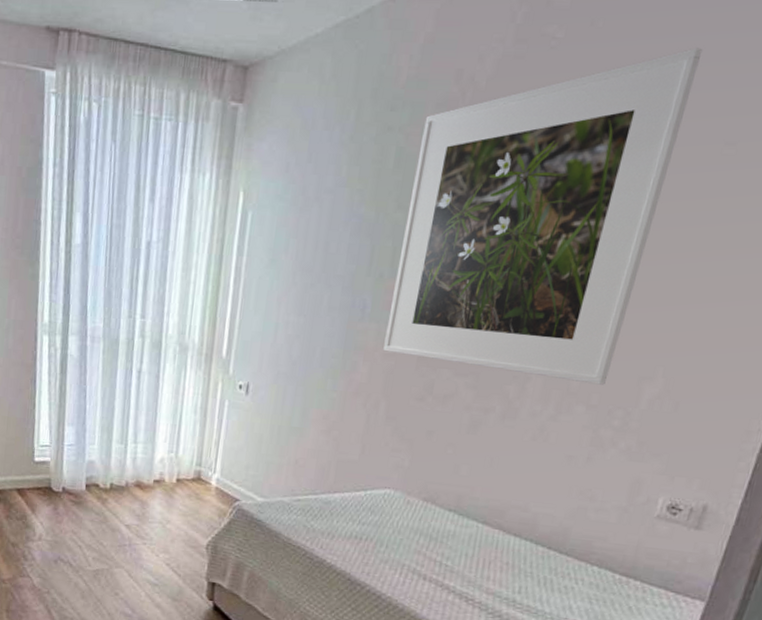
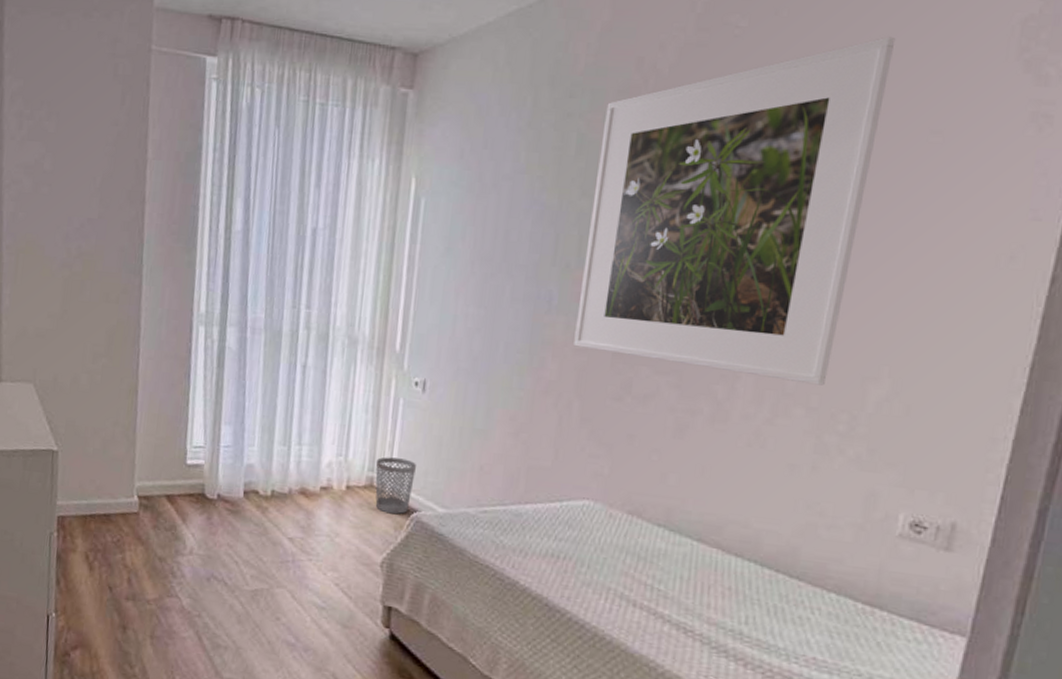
wastebasket: none [202,453,239,504] -> present [375,457,416,515]

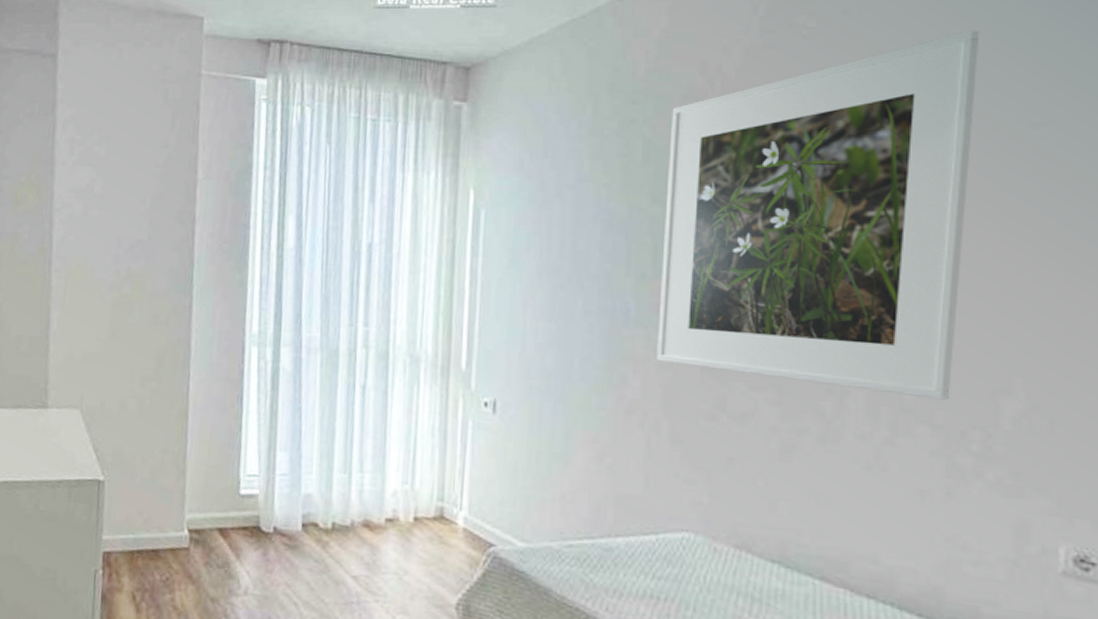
wastebasket: present [375,457,416,515] -> none [445,484,490,550]

